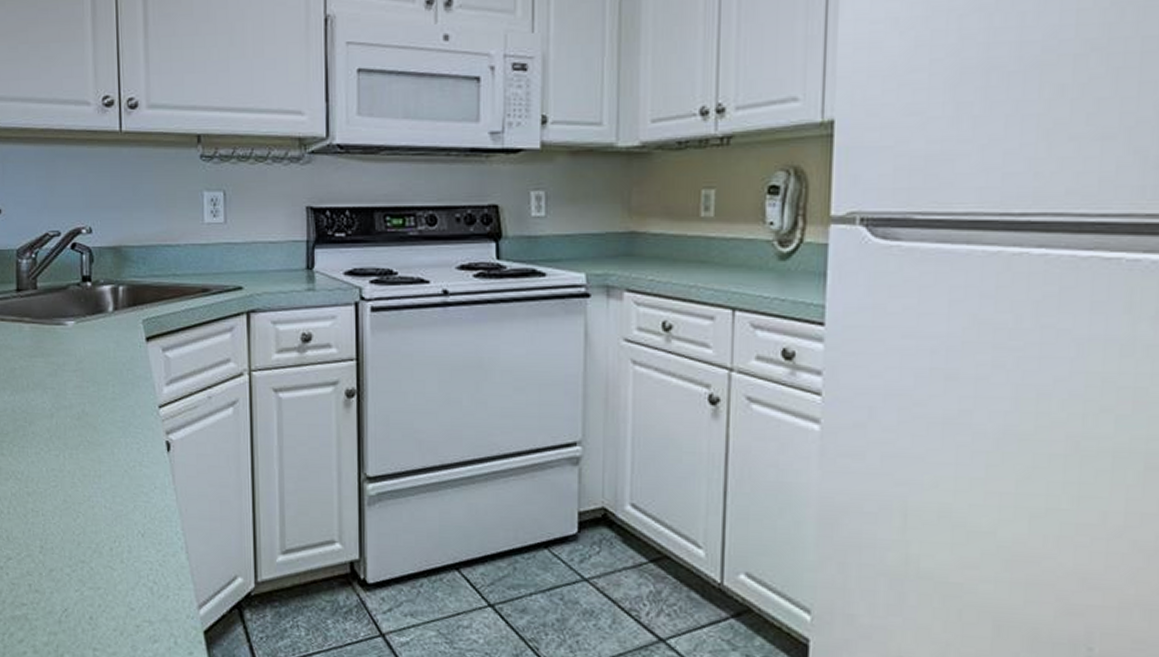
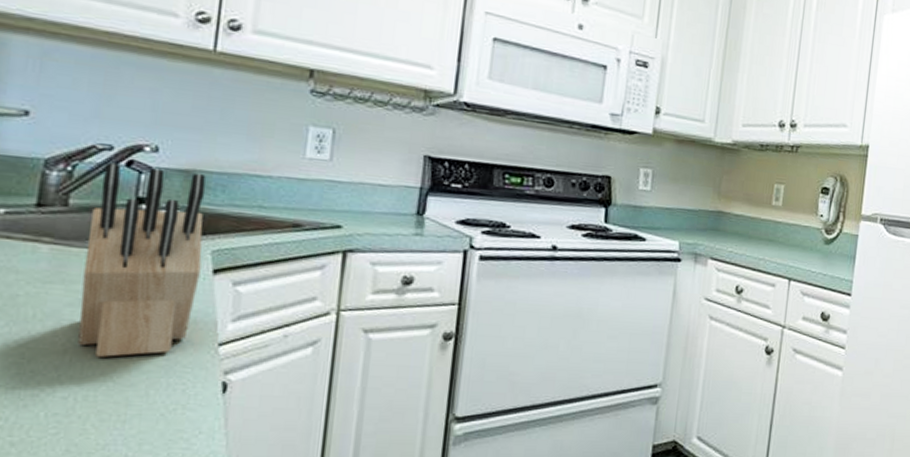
knife block: none [54,247,137,420] -> present [78,162,206,357]

